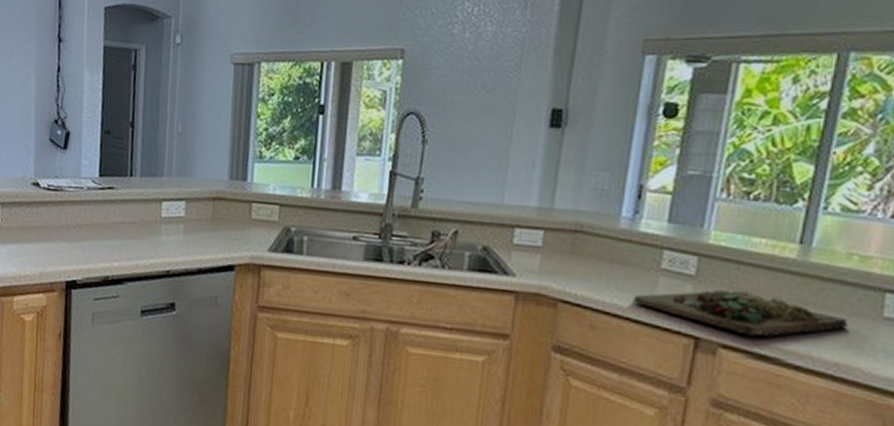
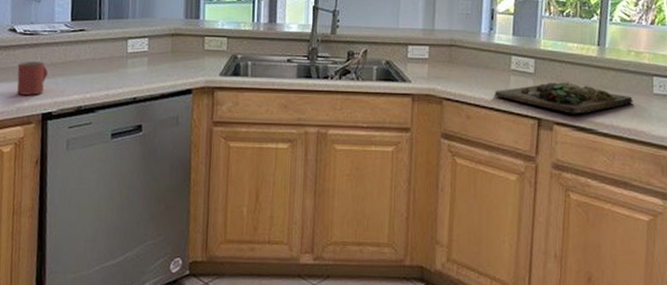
mug: none [40,220,73,260] -> present [17,61,48,95]

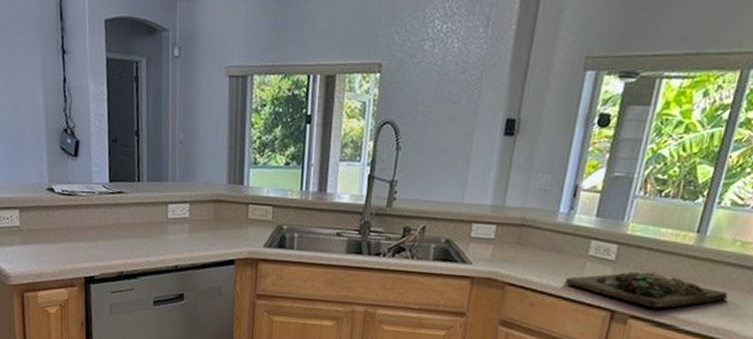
mug: present [17,61,48,95] -> none [58,223,88,258]

